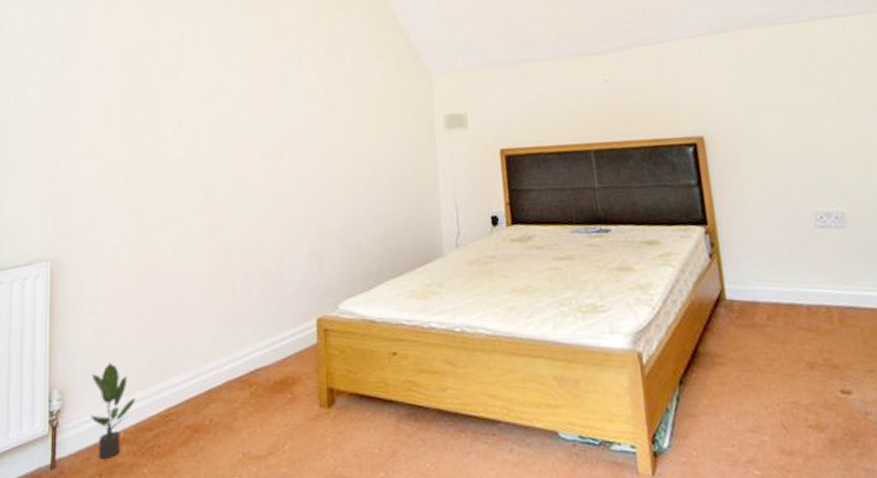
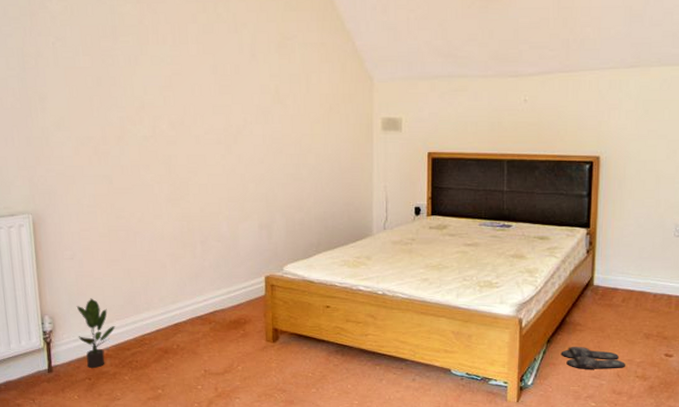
slippers: none [701,386,790,420] -> present [562,346,625,369]

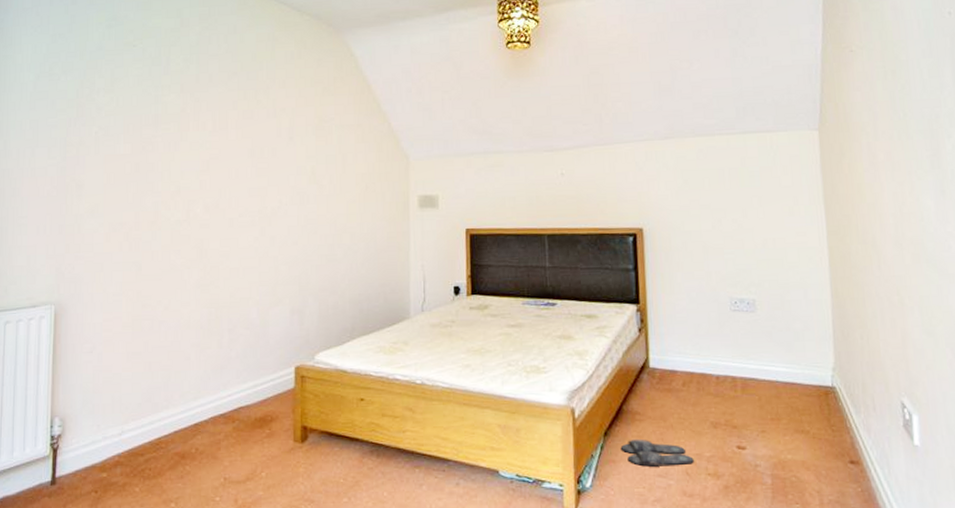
potted plant: present [76,298,116,368] -> none [88,396,130,478]

